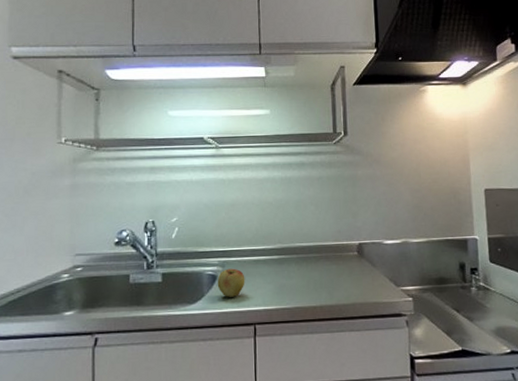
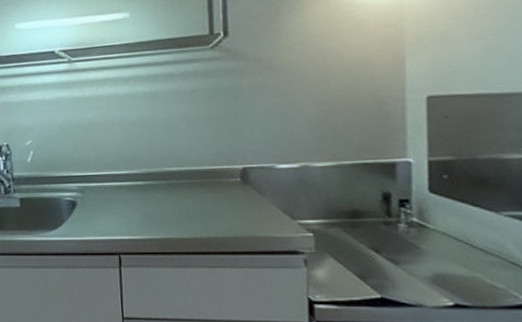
apple: present [217,268,245,297] -> none [77,194,108,225]

